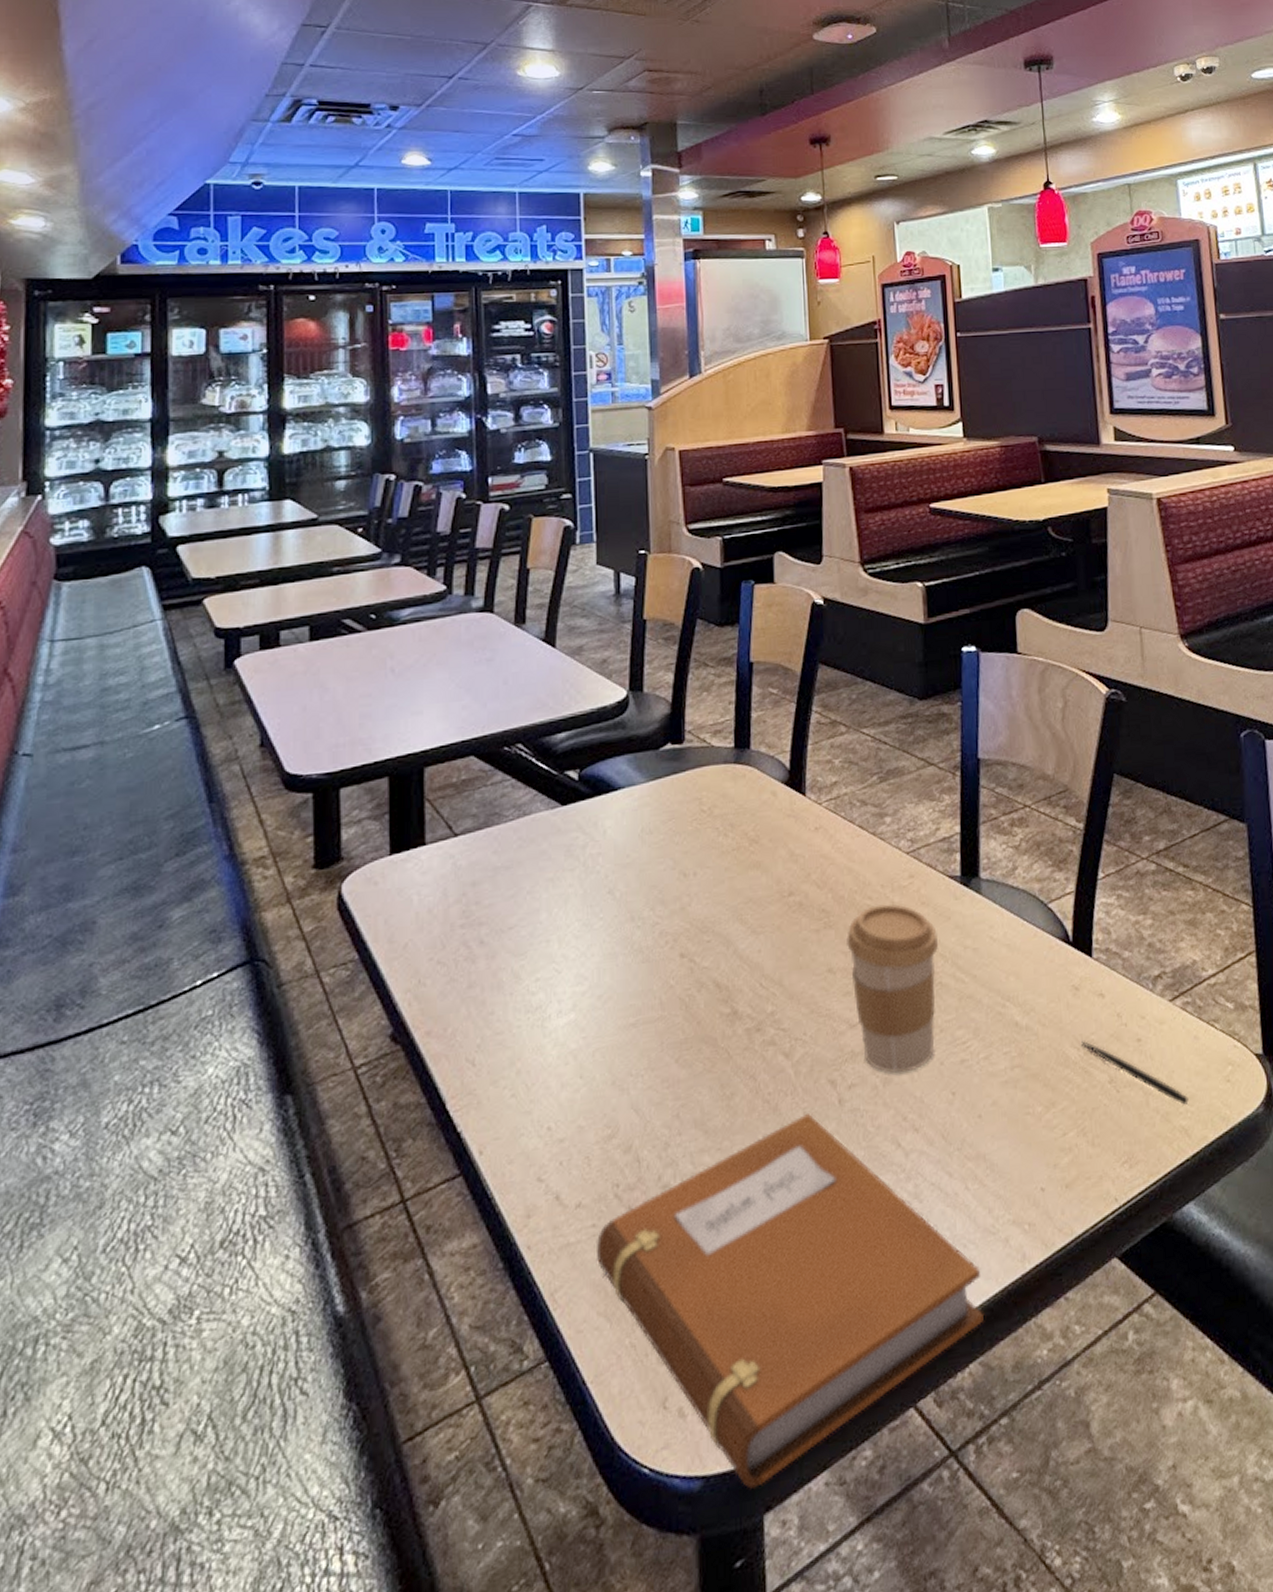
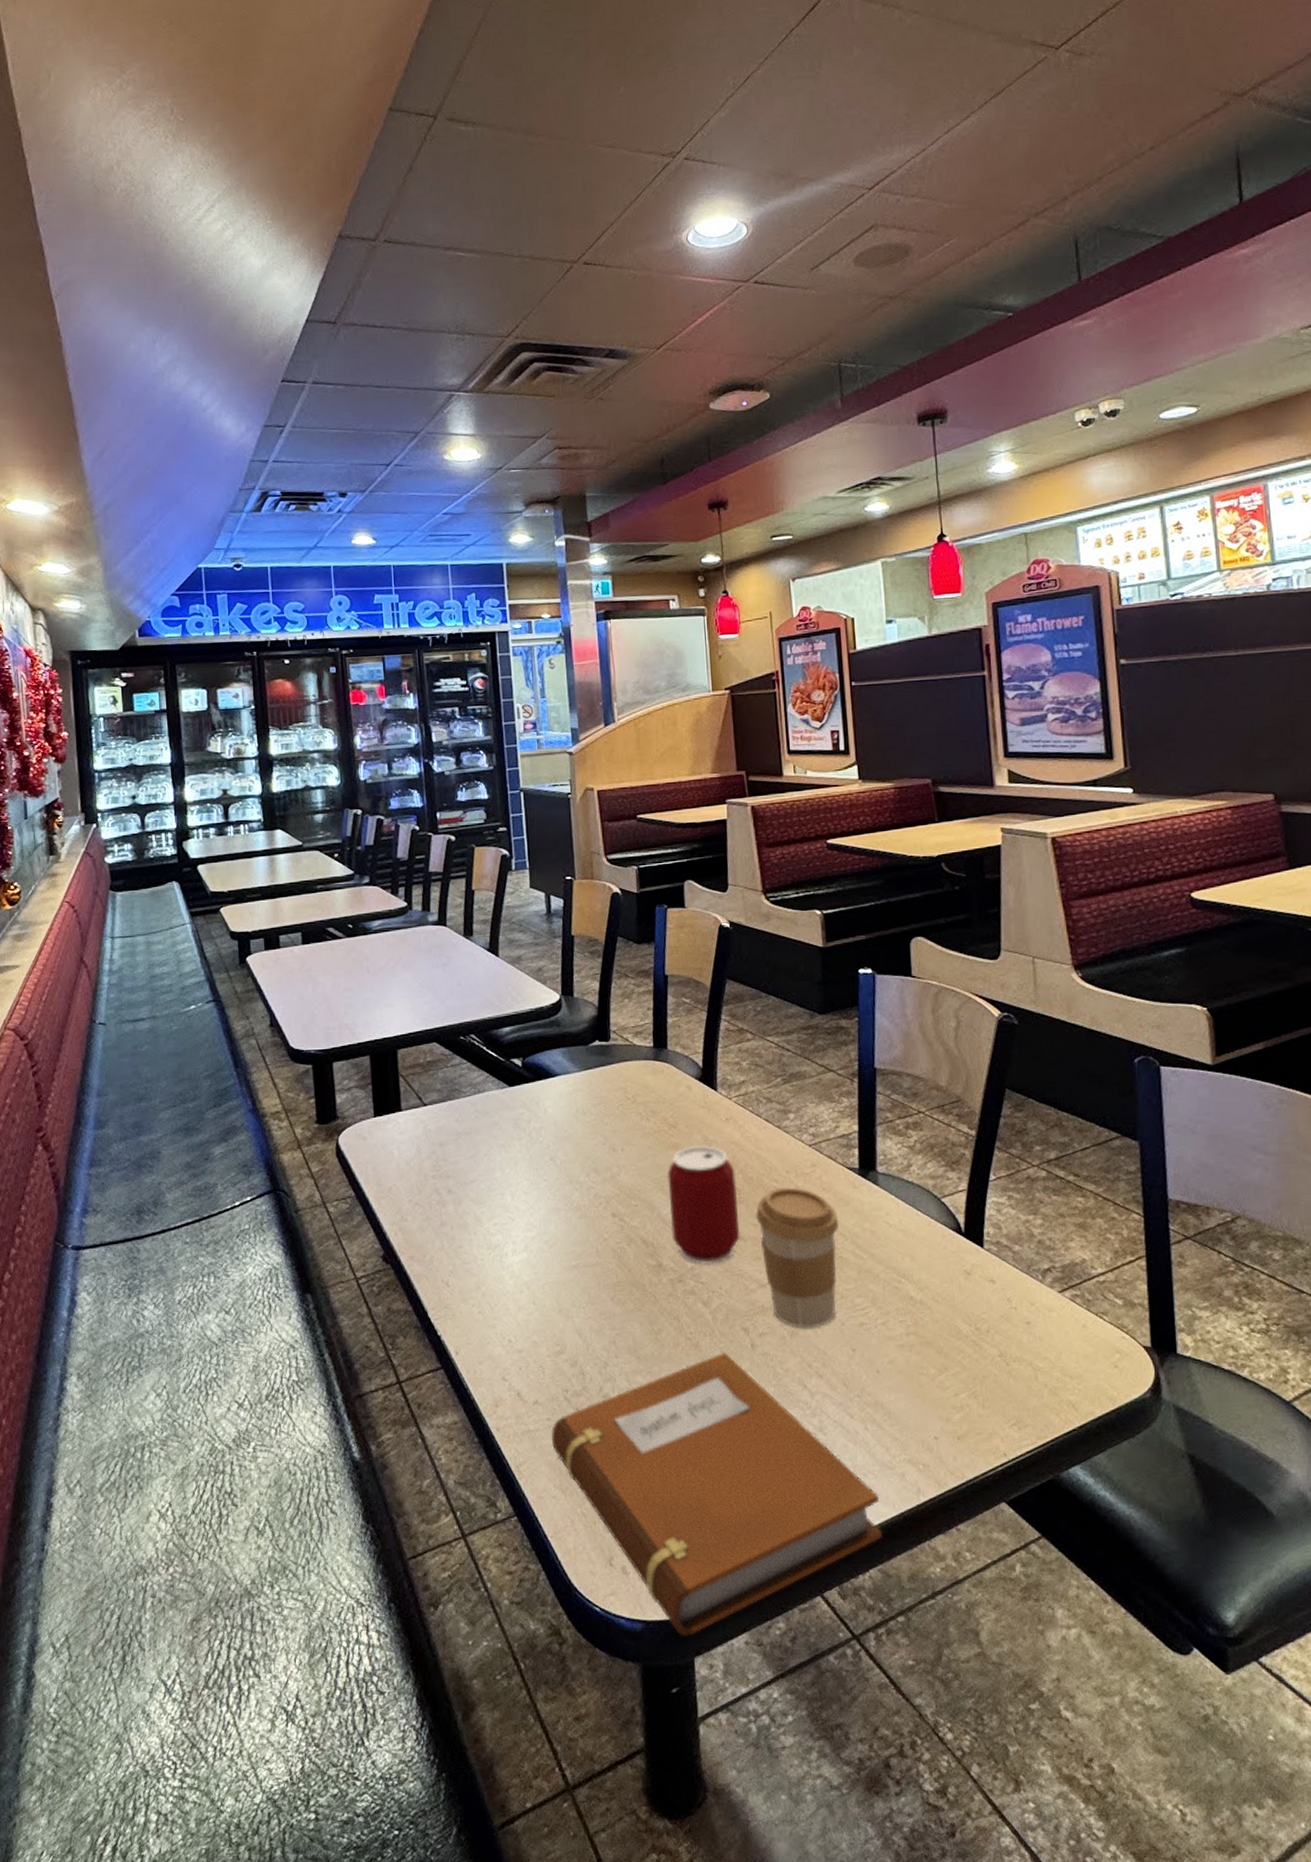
can: none [747,860,829,1008] -> present [667,1144,740,1266]
pen: present [1081,1041,1189,1105] -> none [973,1319,1076,1383]

